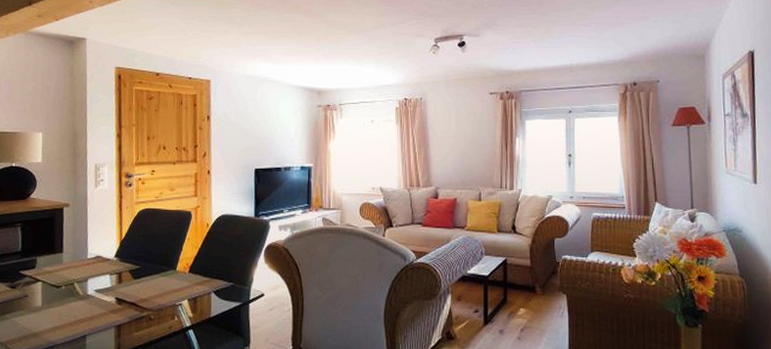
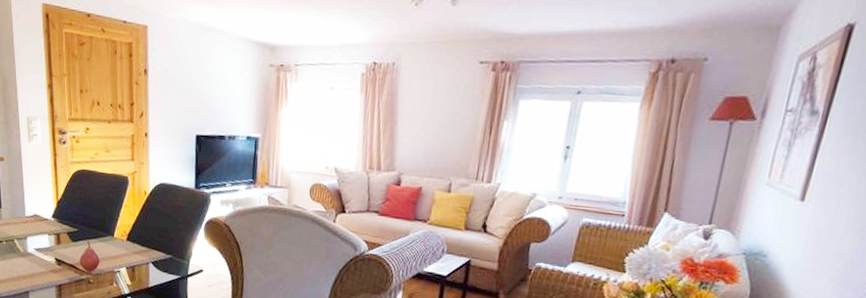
fruit: none [140,275,162,308] -> present [79,239,100,272]

